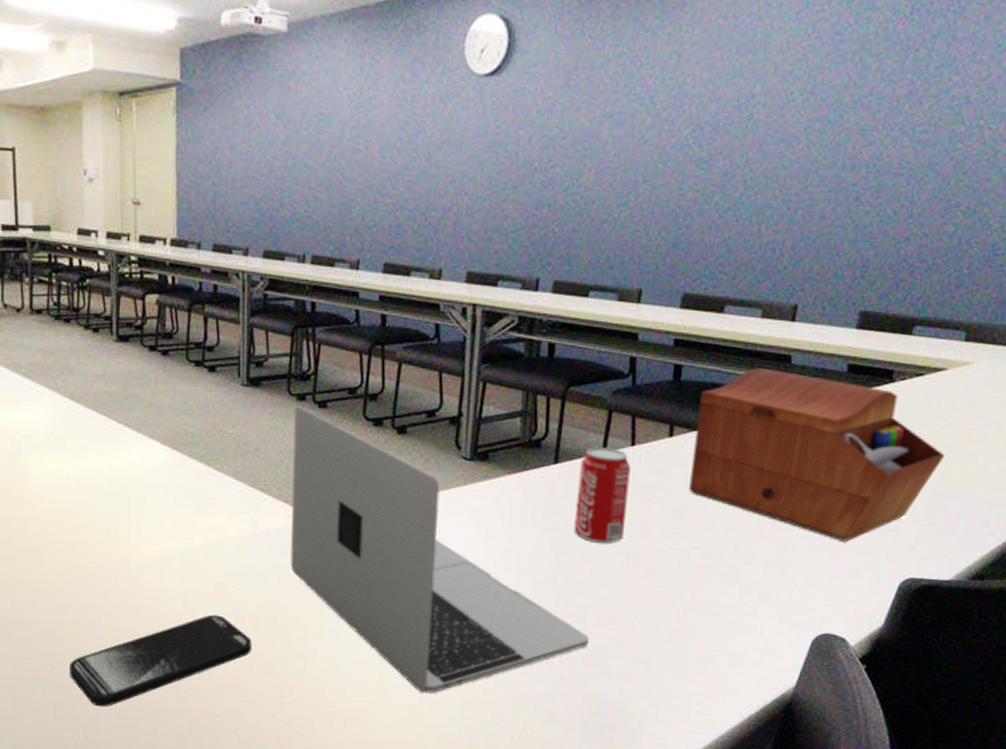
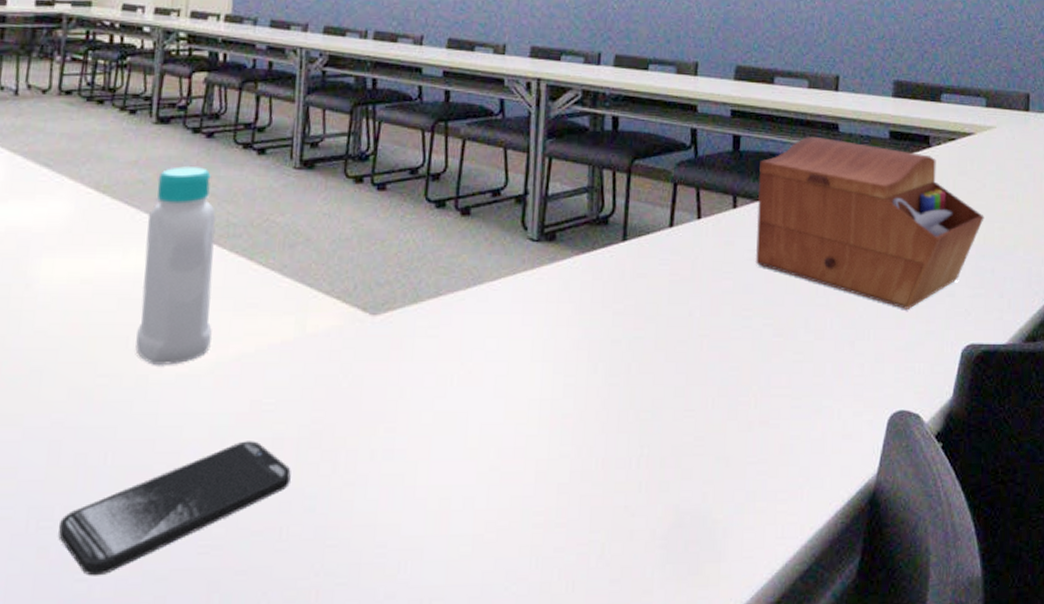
bottle: none [116,380,179,550] -> present [135,165,216,365]
laptop: present [290,406,590,693] -> none [340,189,668,518]
beverage can: present [574,447,631,543] -> none [645,222,699,325]

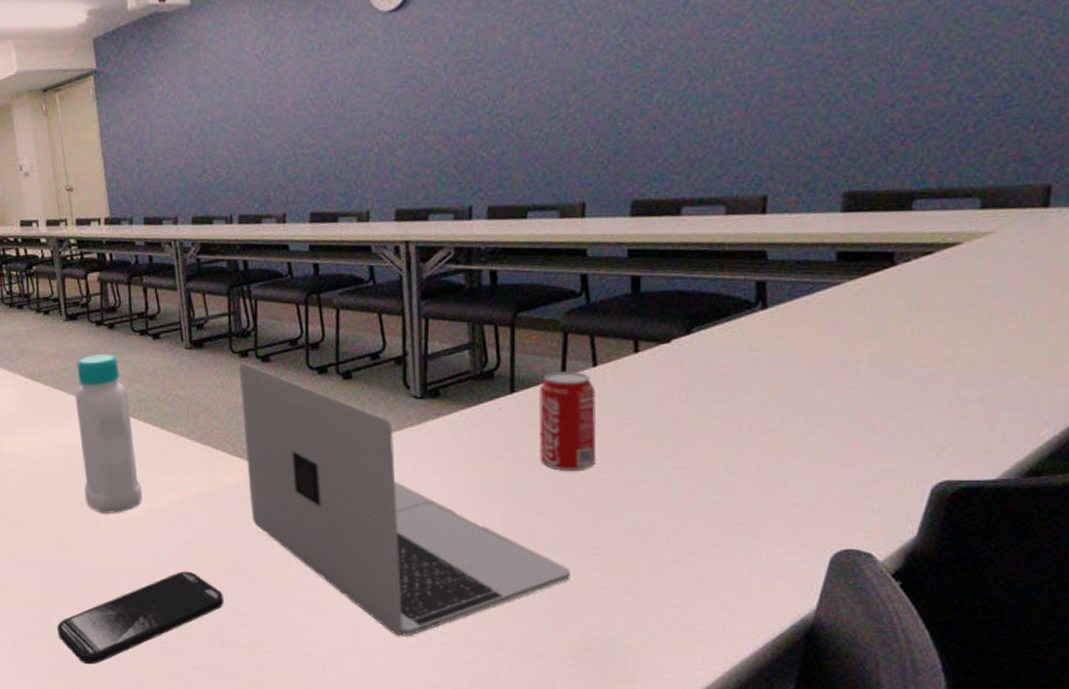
laptop: none [340,189,668,518] -> present [239,362,571,636]
beverage can: none [645,222,699,325] -> present [539,371,597,471]
sewing box: present [755,136,984,309] -> none [663,267,972,447]

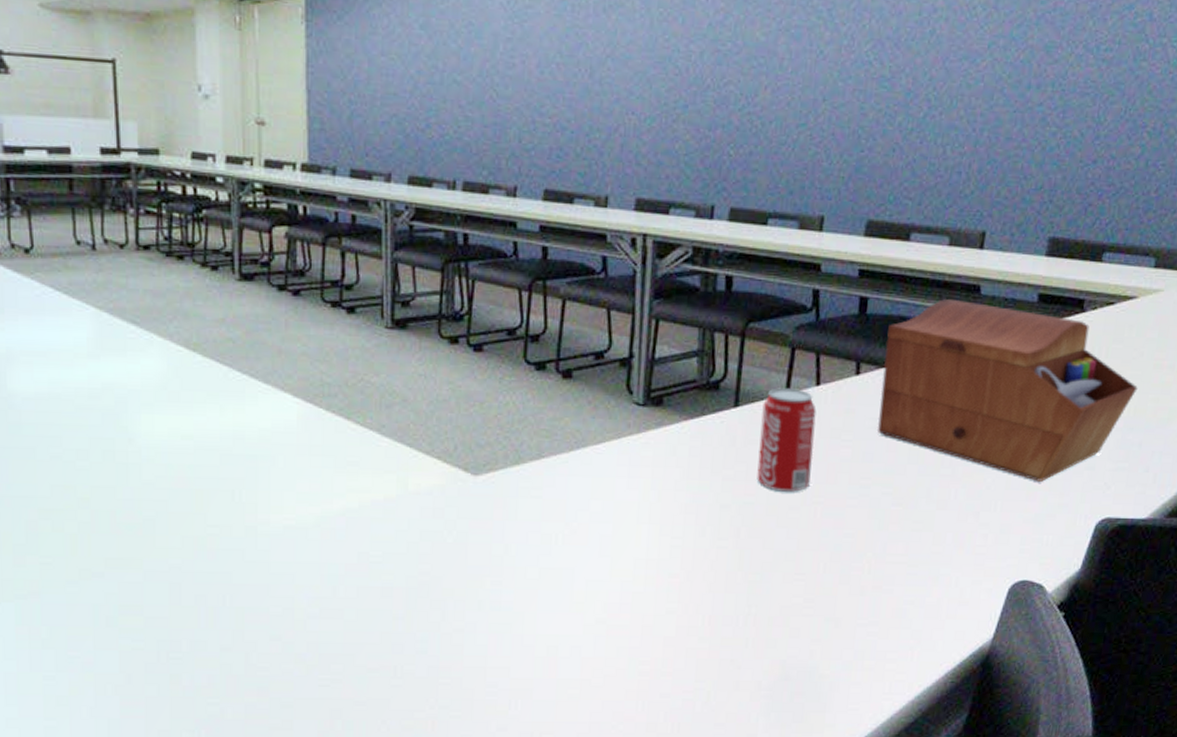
smartphone: present [57,571,224,665] -> none [188,589,402,701]
bottle: present [75,353,143,514] -> none [241,324,315,518]
laptop: present [239,362,571,636] -> none [443,350,777,665]
sewing box: none [663,267,972,447] -> present [878,298,1138,482]

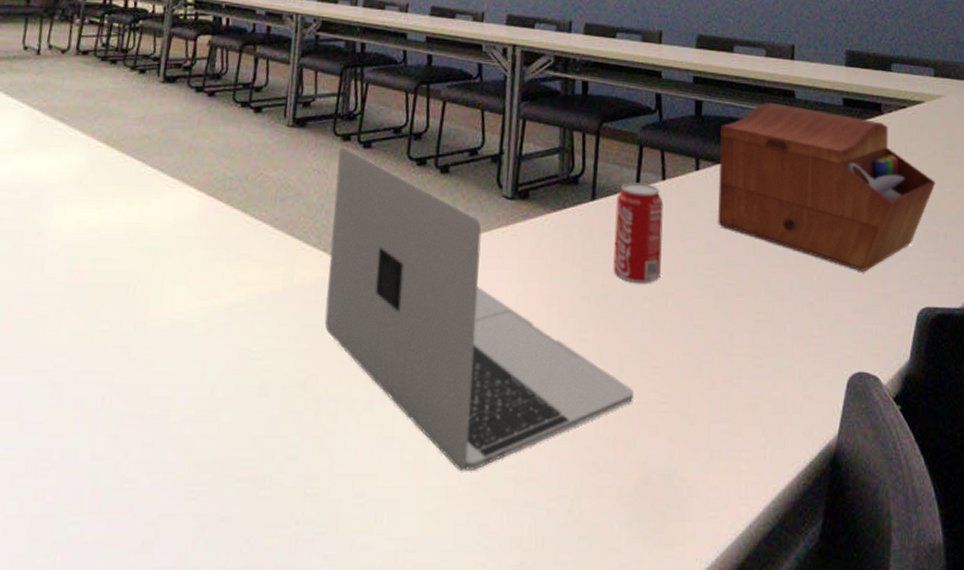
laptop: none [443,350,777,665] -> present [324,146,635,470]

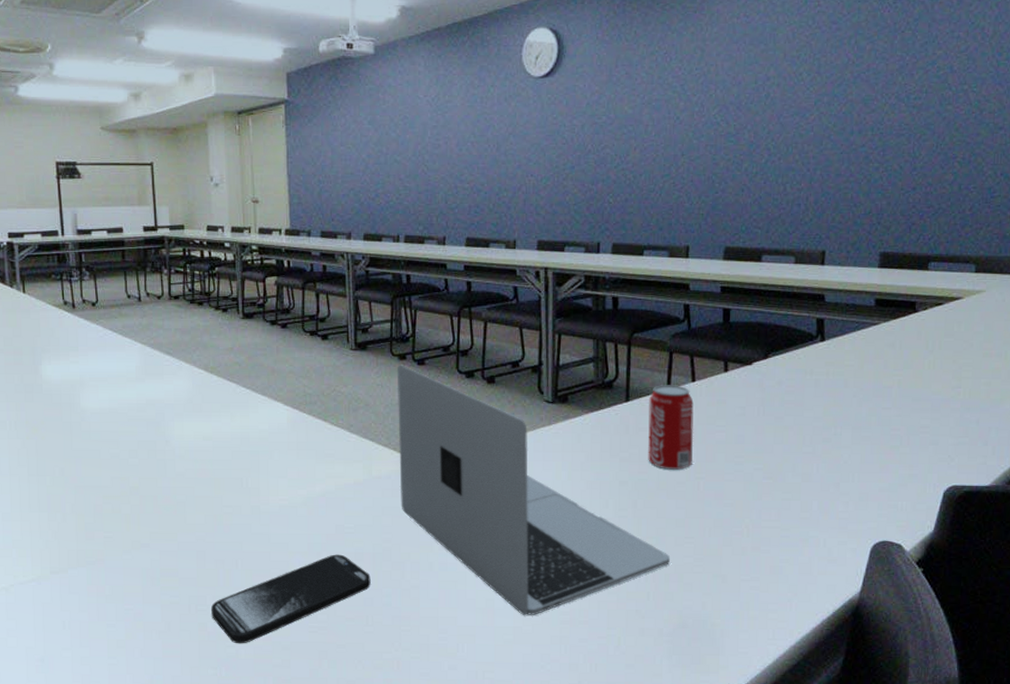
smartphone: none [55,388,276,519] -> present [211,554,371,644]
sewing box: present [717,102,936,272] -> none [746,306,971,456]

